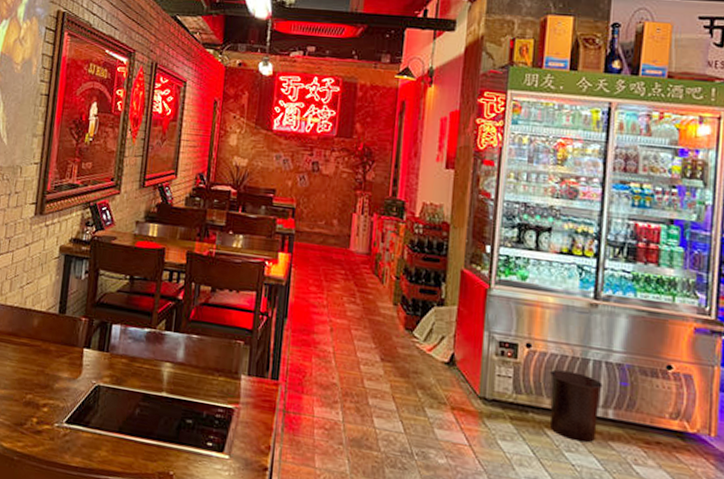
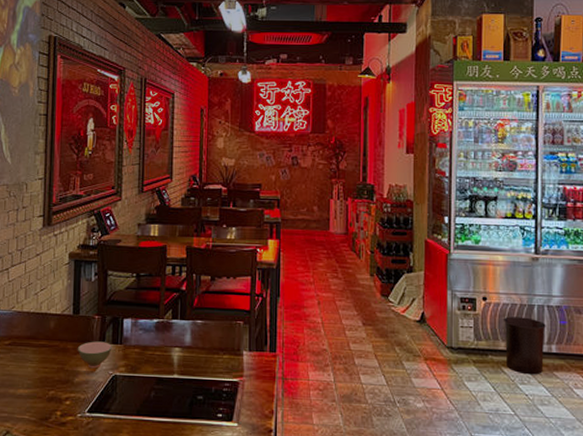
bowl: none [60,345,98,376] -> present [77,341,112,369]

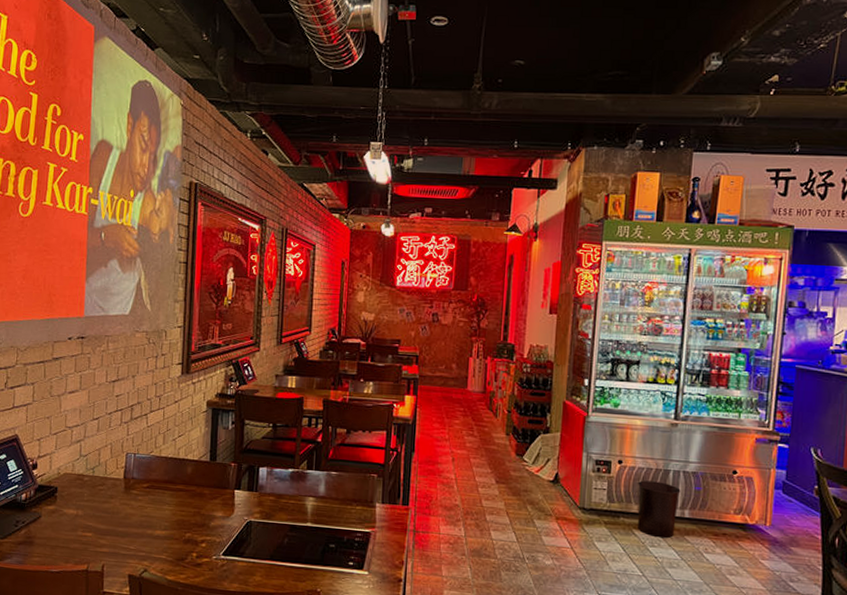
bowl: present [77,341,112,369] -> none [213,487,248,514]

